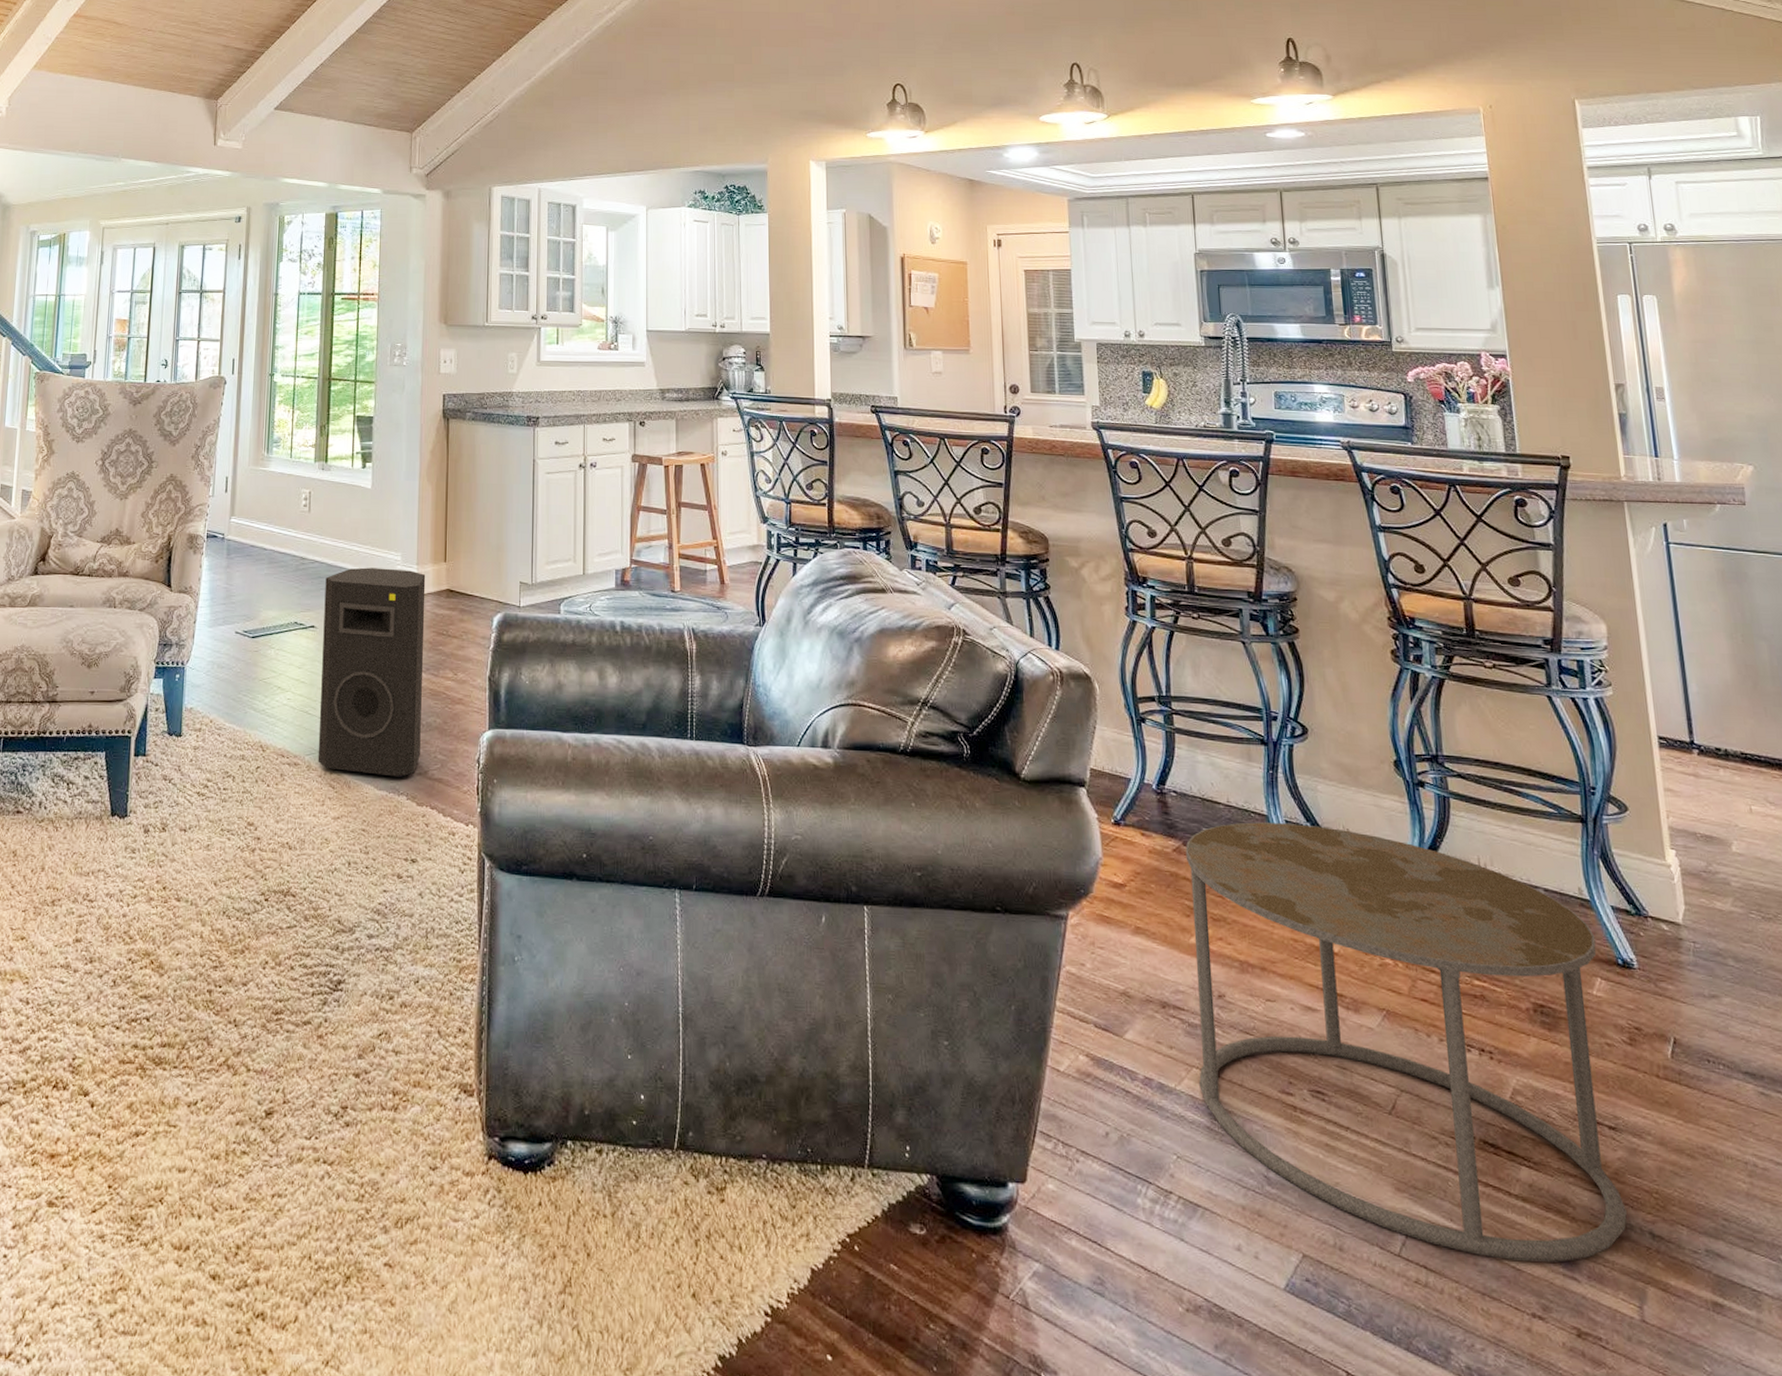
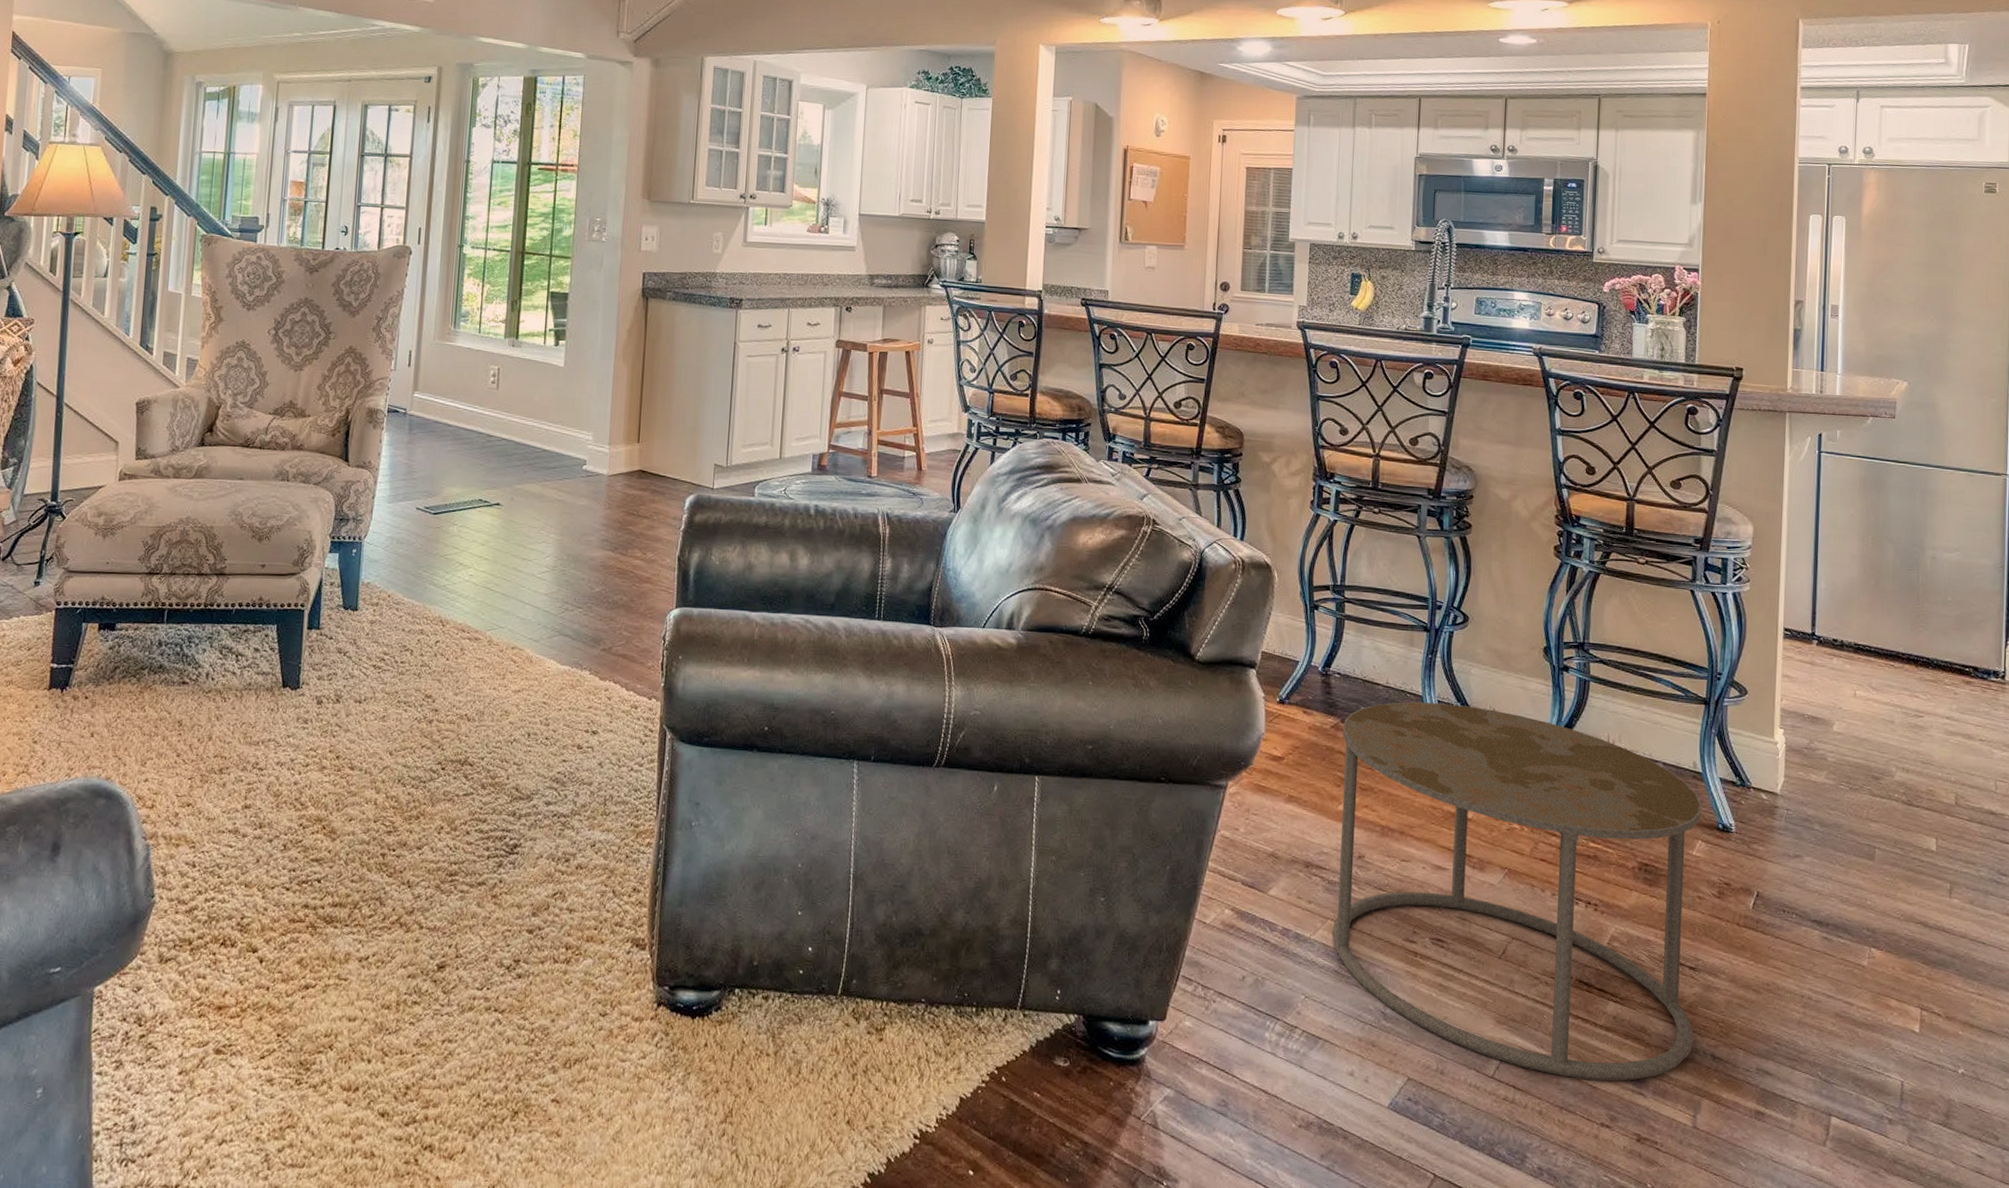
speaker: present [317,567,426,777] -> none [499,446,618,653]

